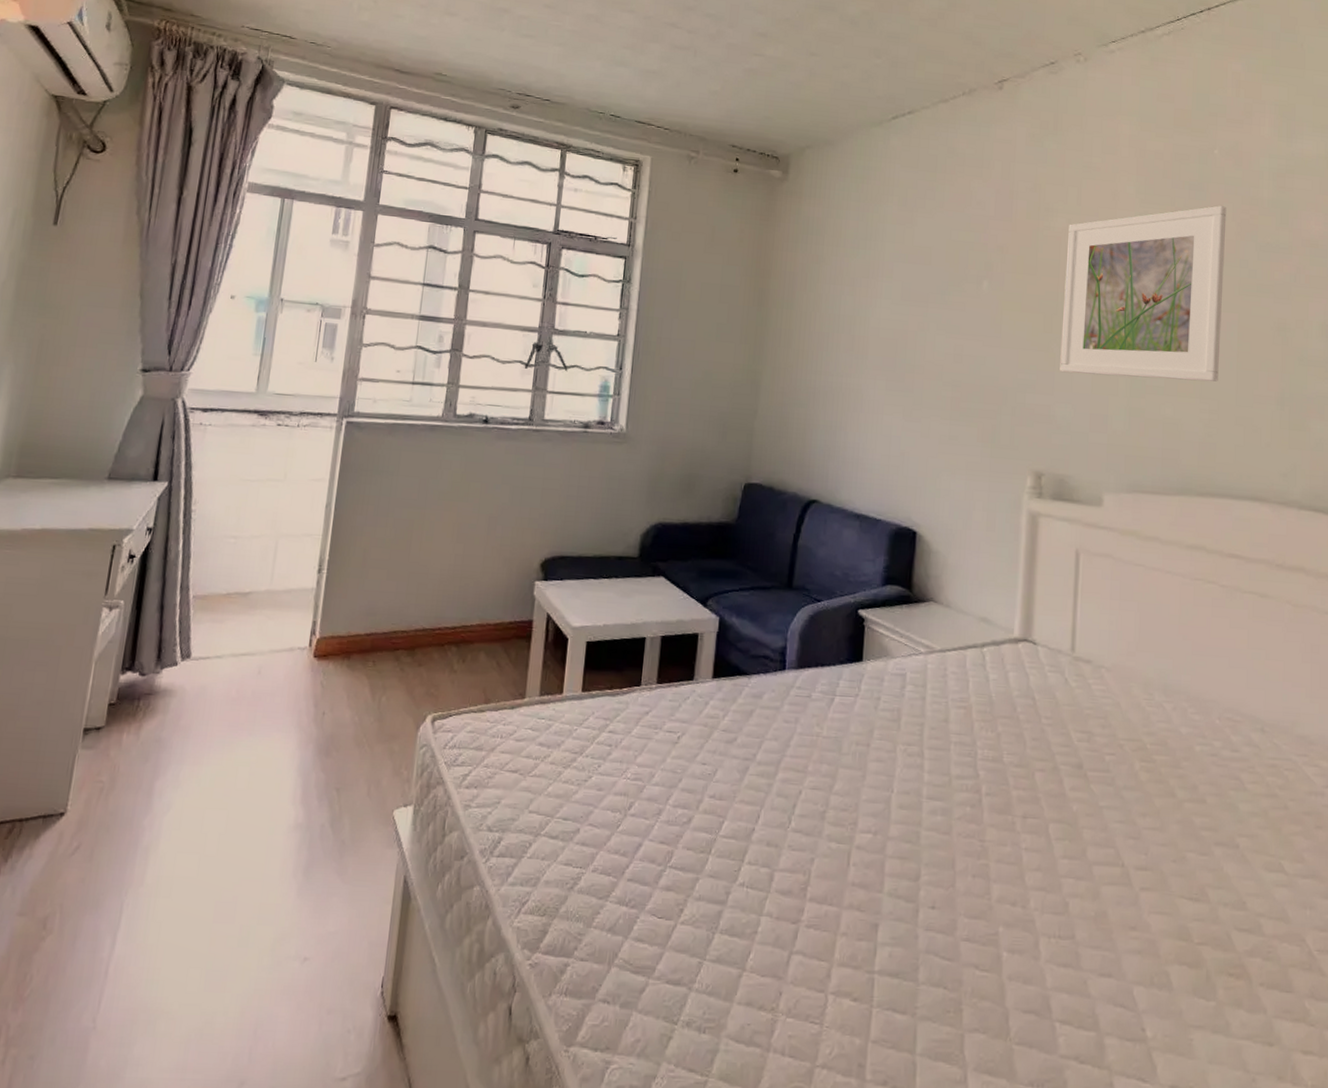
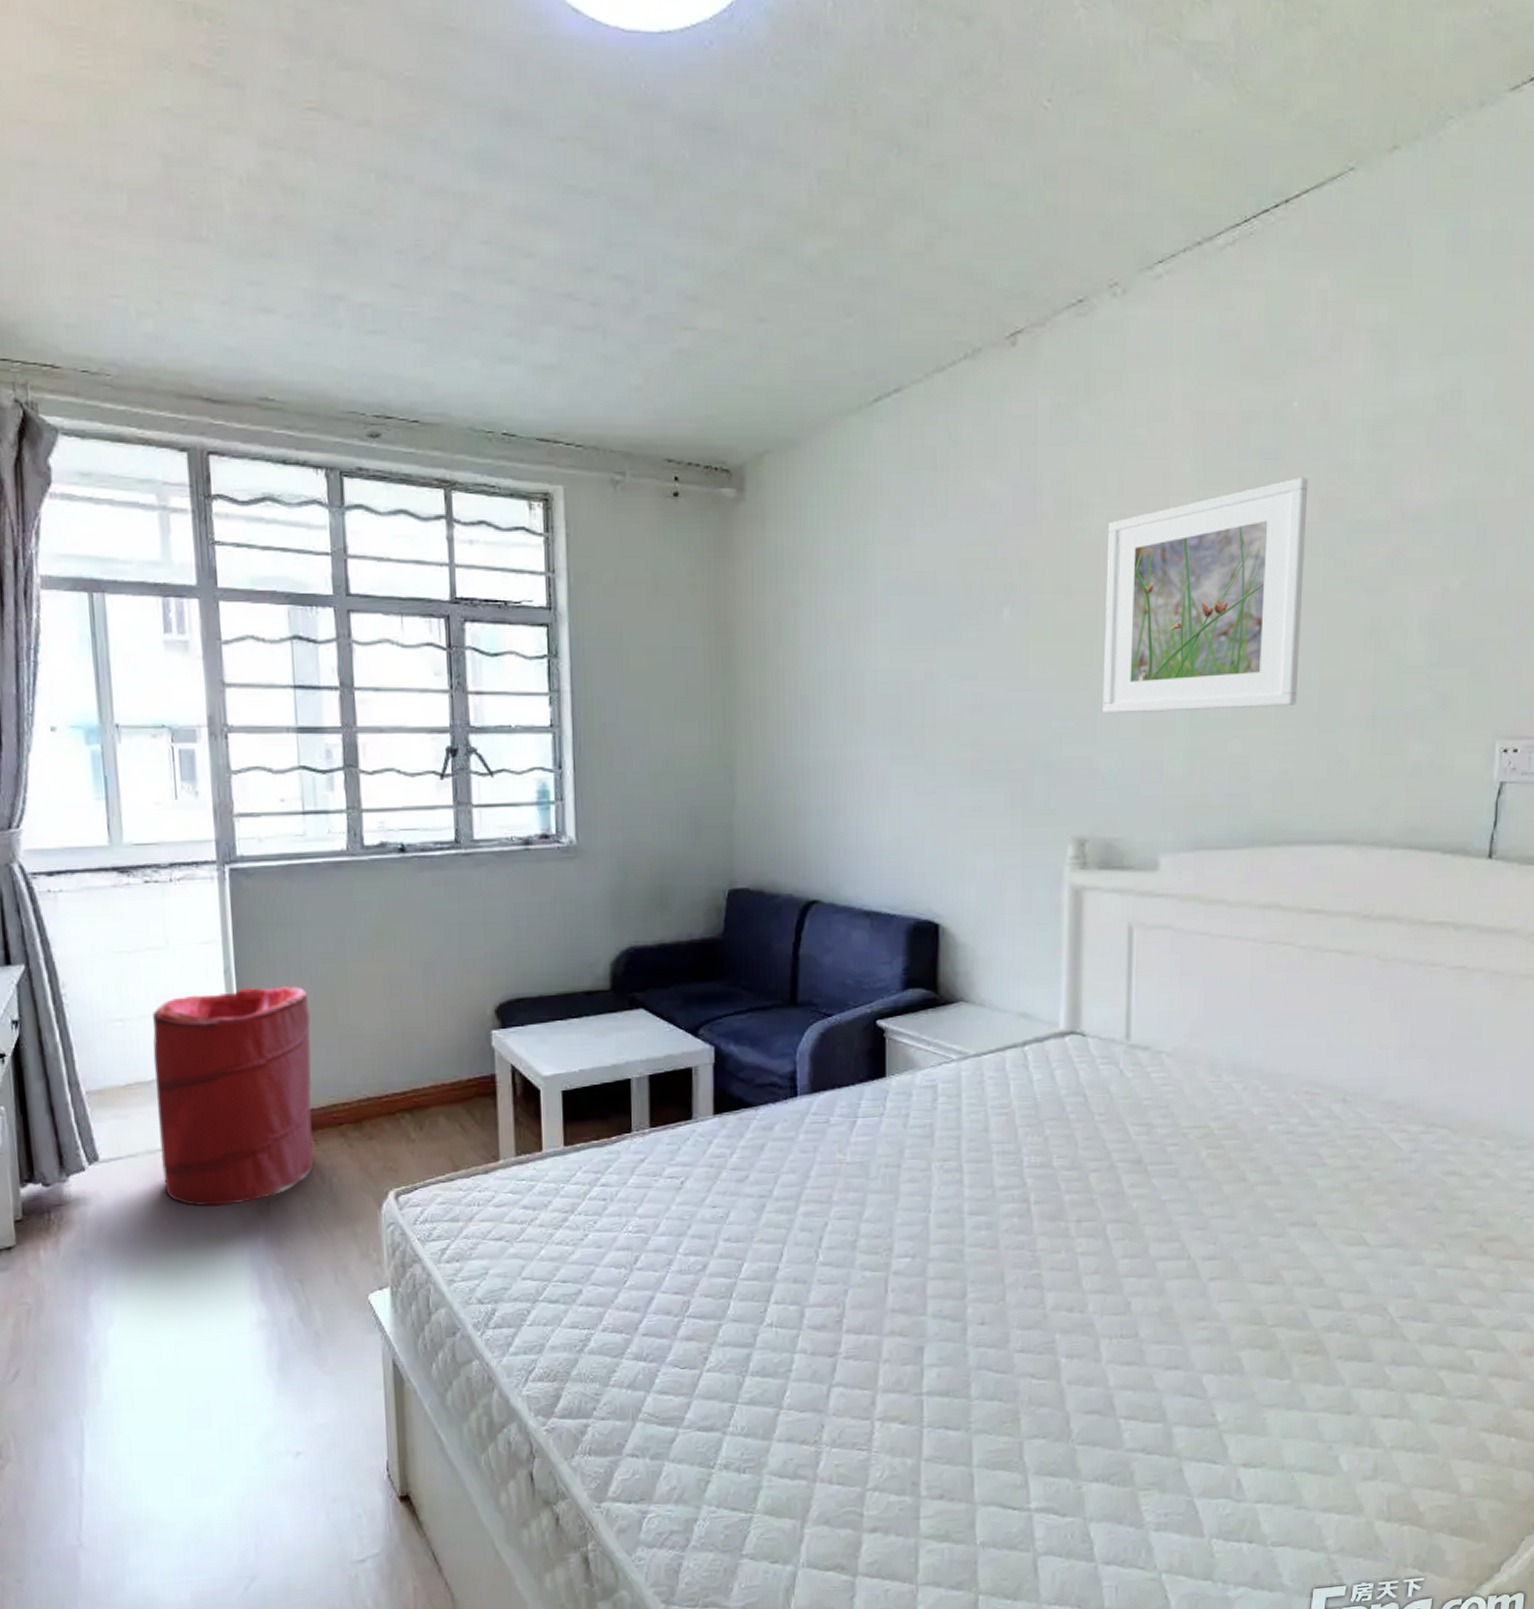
laundry hamper: none [240,522,390,712] -> present [153,985,314,1207]

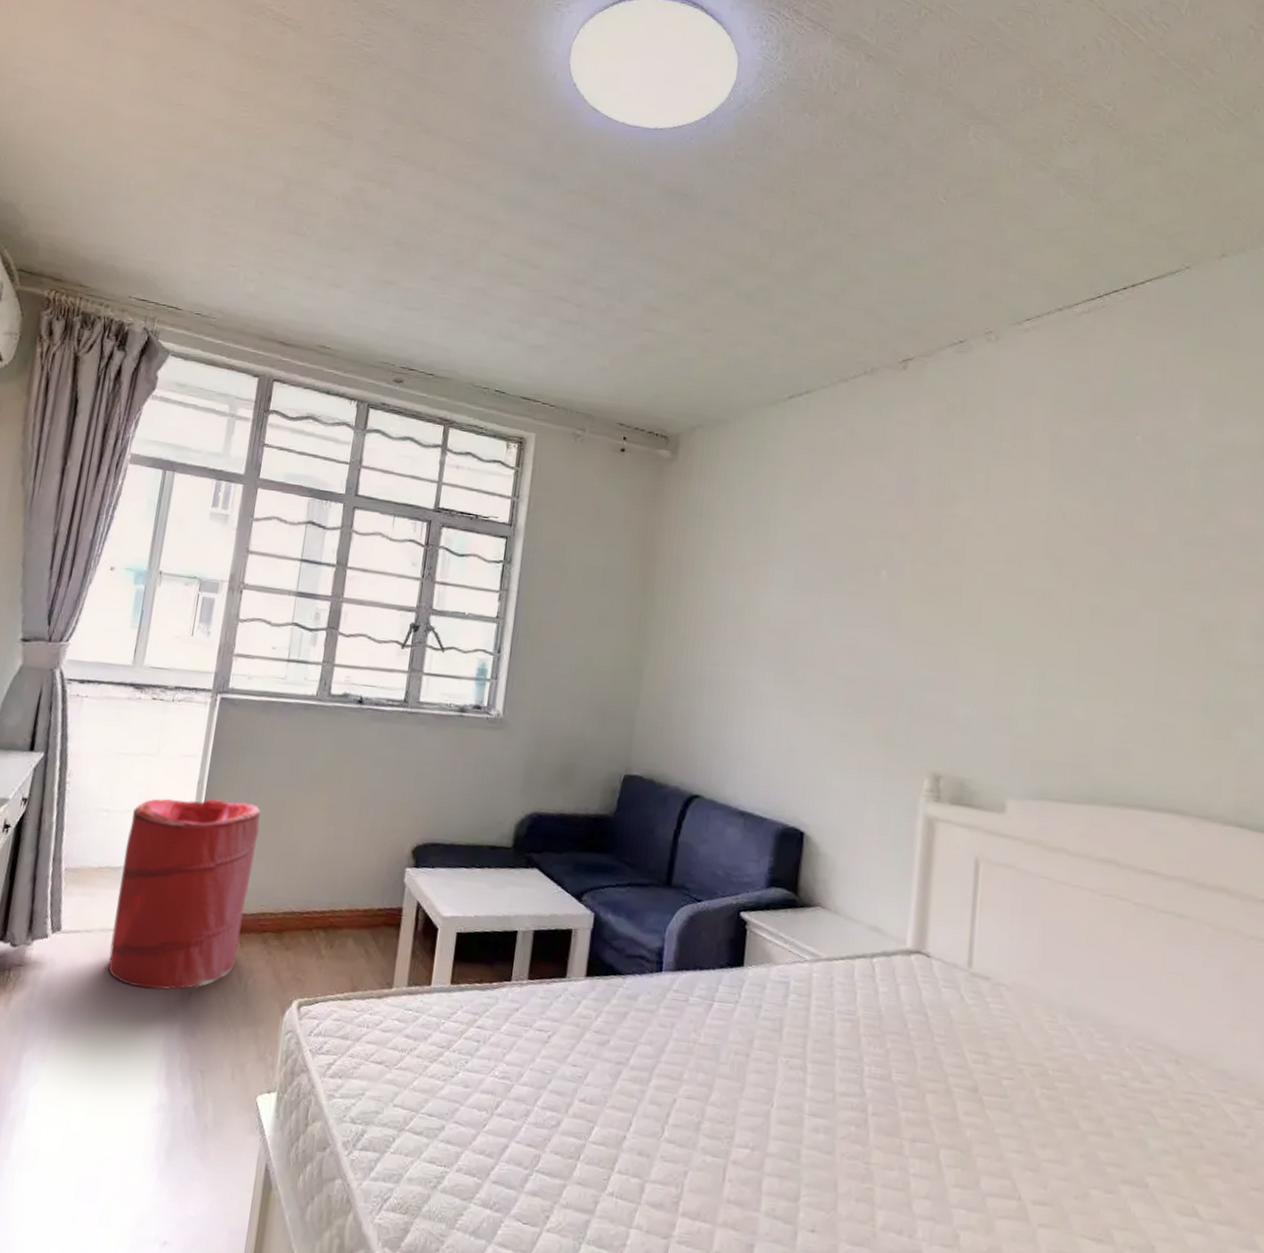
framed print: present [1103,477,1309,714] -> none [962,495,1149,684]

